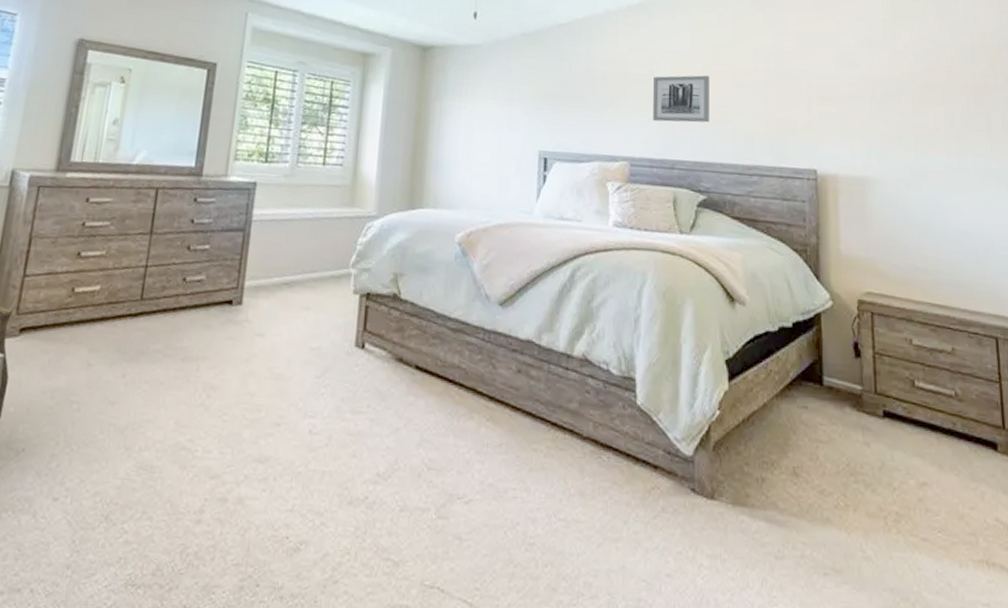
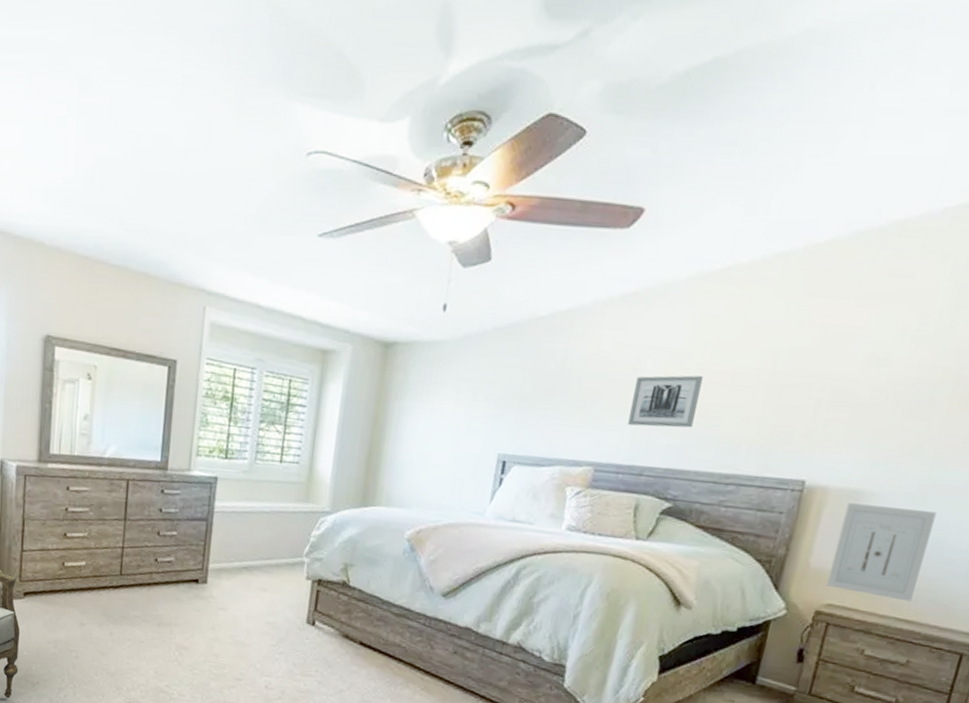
wall art: none [857,190,937,286] -> present [826,503,937,602]

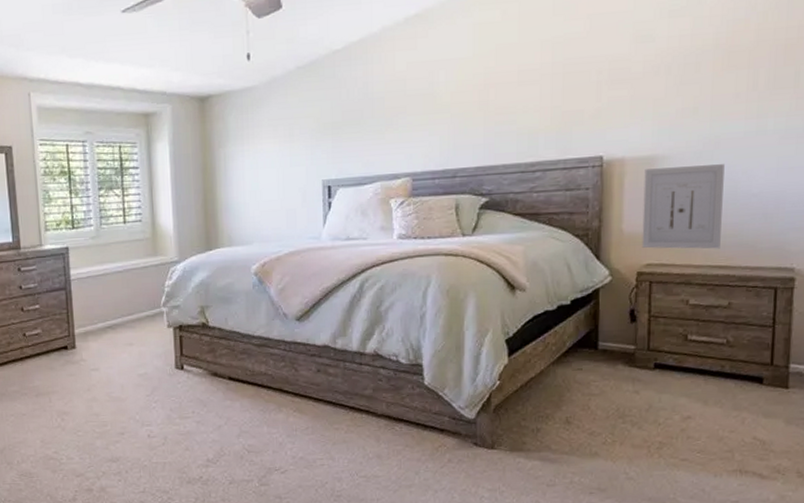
wall art: present [628,375,703,428] -> none [434,79,492,133]

